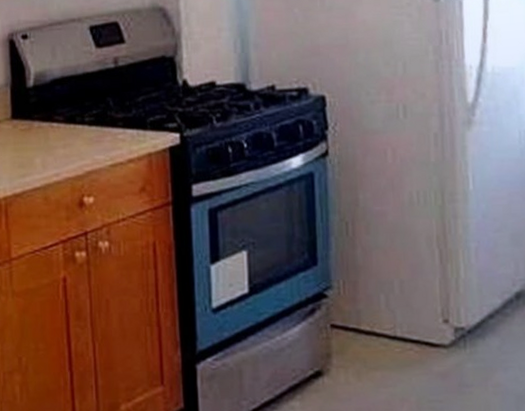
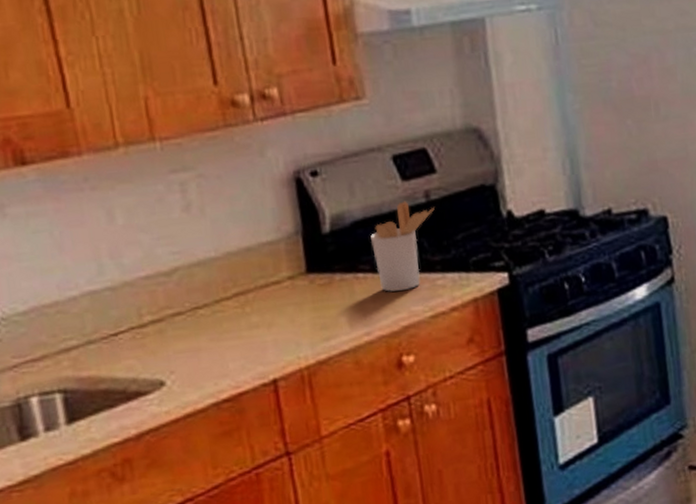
utensil holder: none [66,65,121,141] -> present [370,201,435,292]

